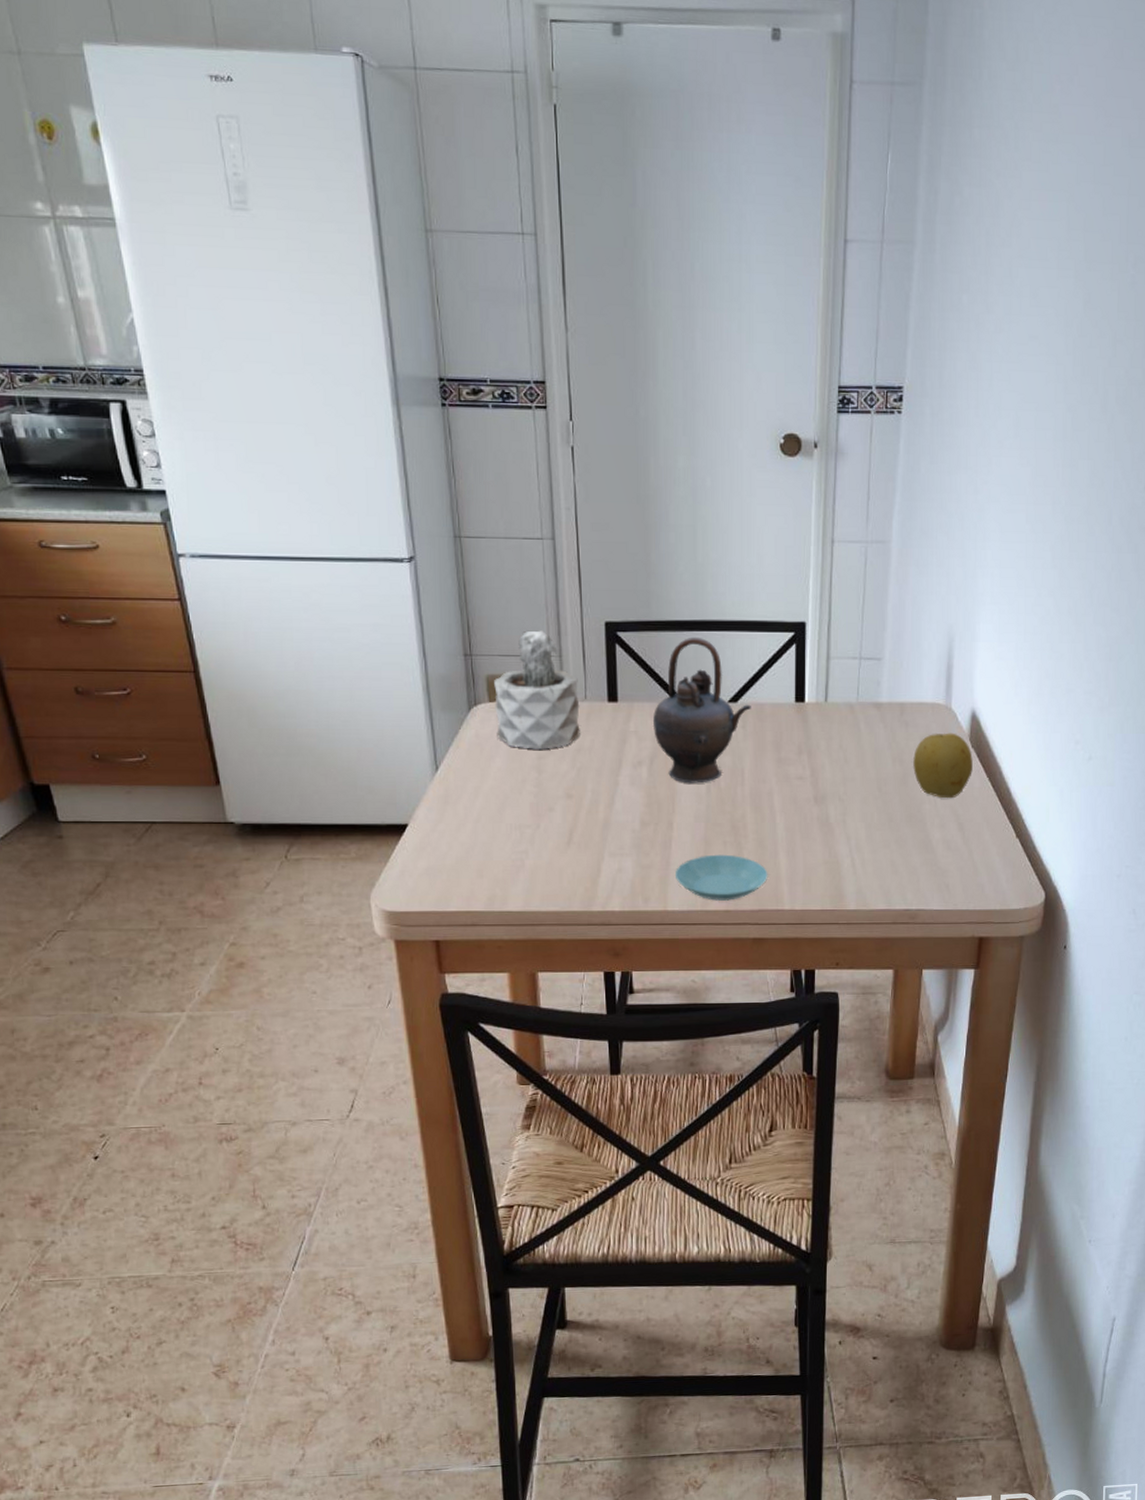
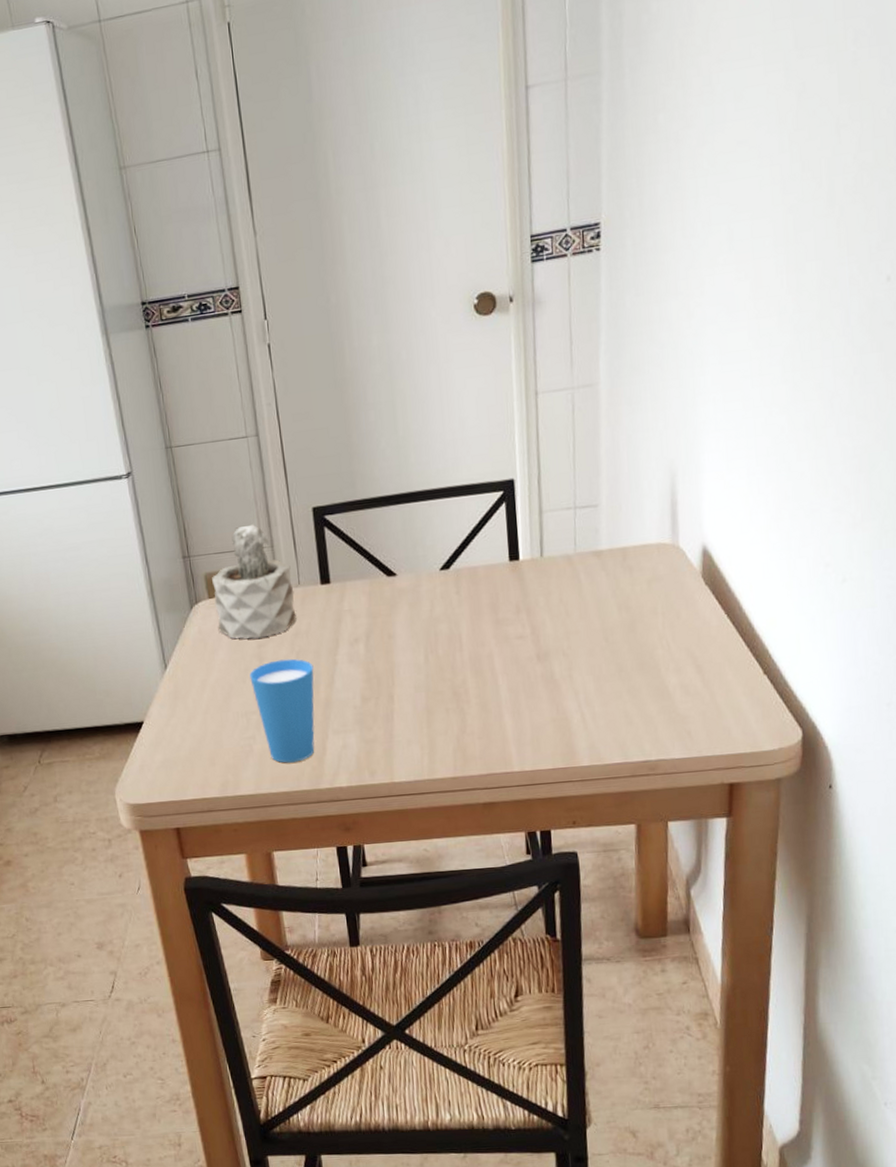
cup: none [527,774,594,882] -> present [249,658,315,763]
teapot: present [652,637,751,783] -> none [366,509,464,655]
saucer: present [674,854,768,901] -> none [399,721,494,769]
fruit: present [913,733,973,799] -> none [640,572,708,641]

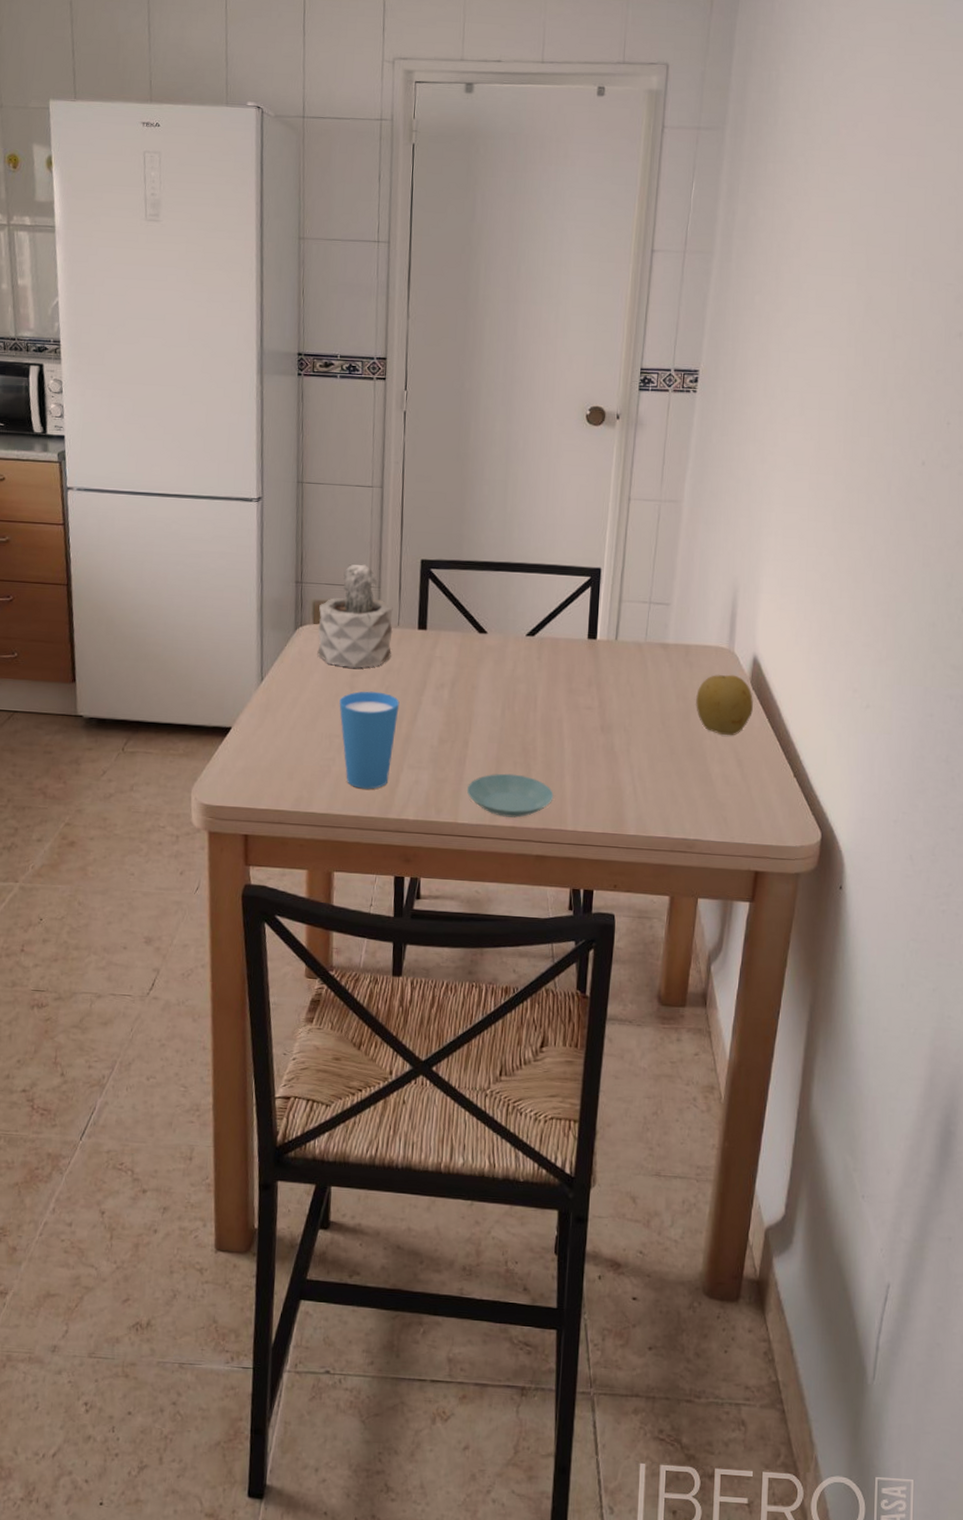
saucer: none [399,721,494,769] -> present [466,773,554,818]
fruit: none [640,572,708,641] -> present [696,674,753,736]

